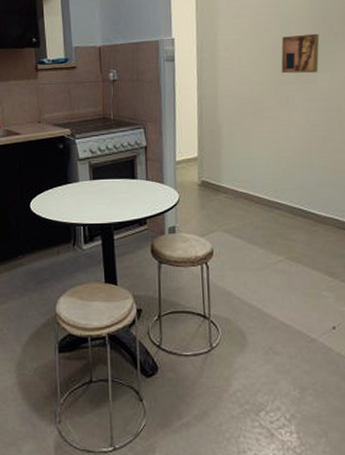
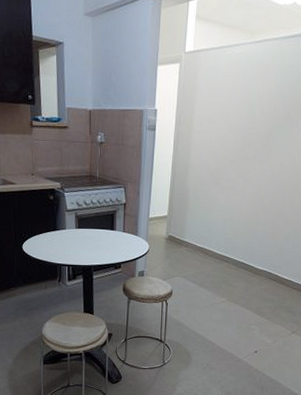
wall art: present [281,33,320,74] -> none [243,117,278,153]

